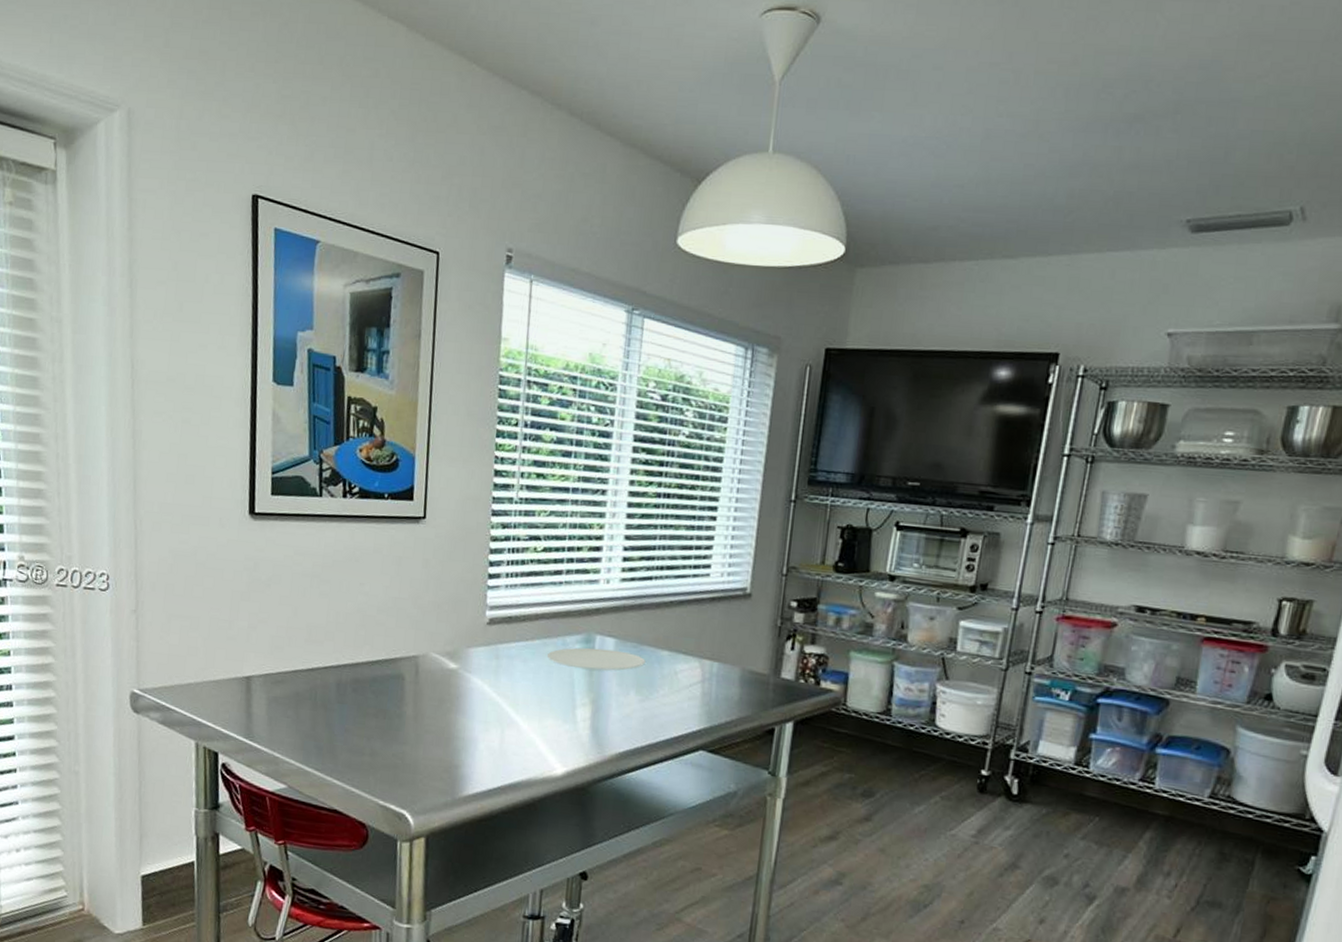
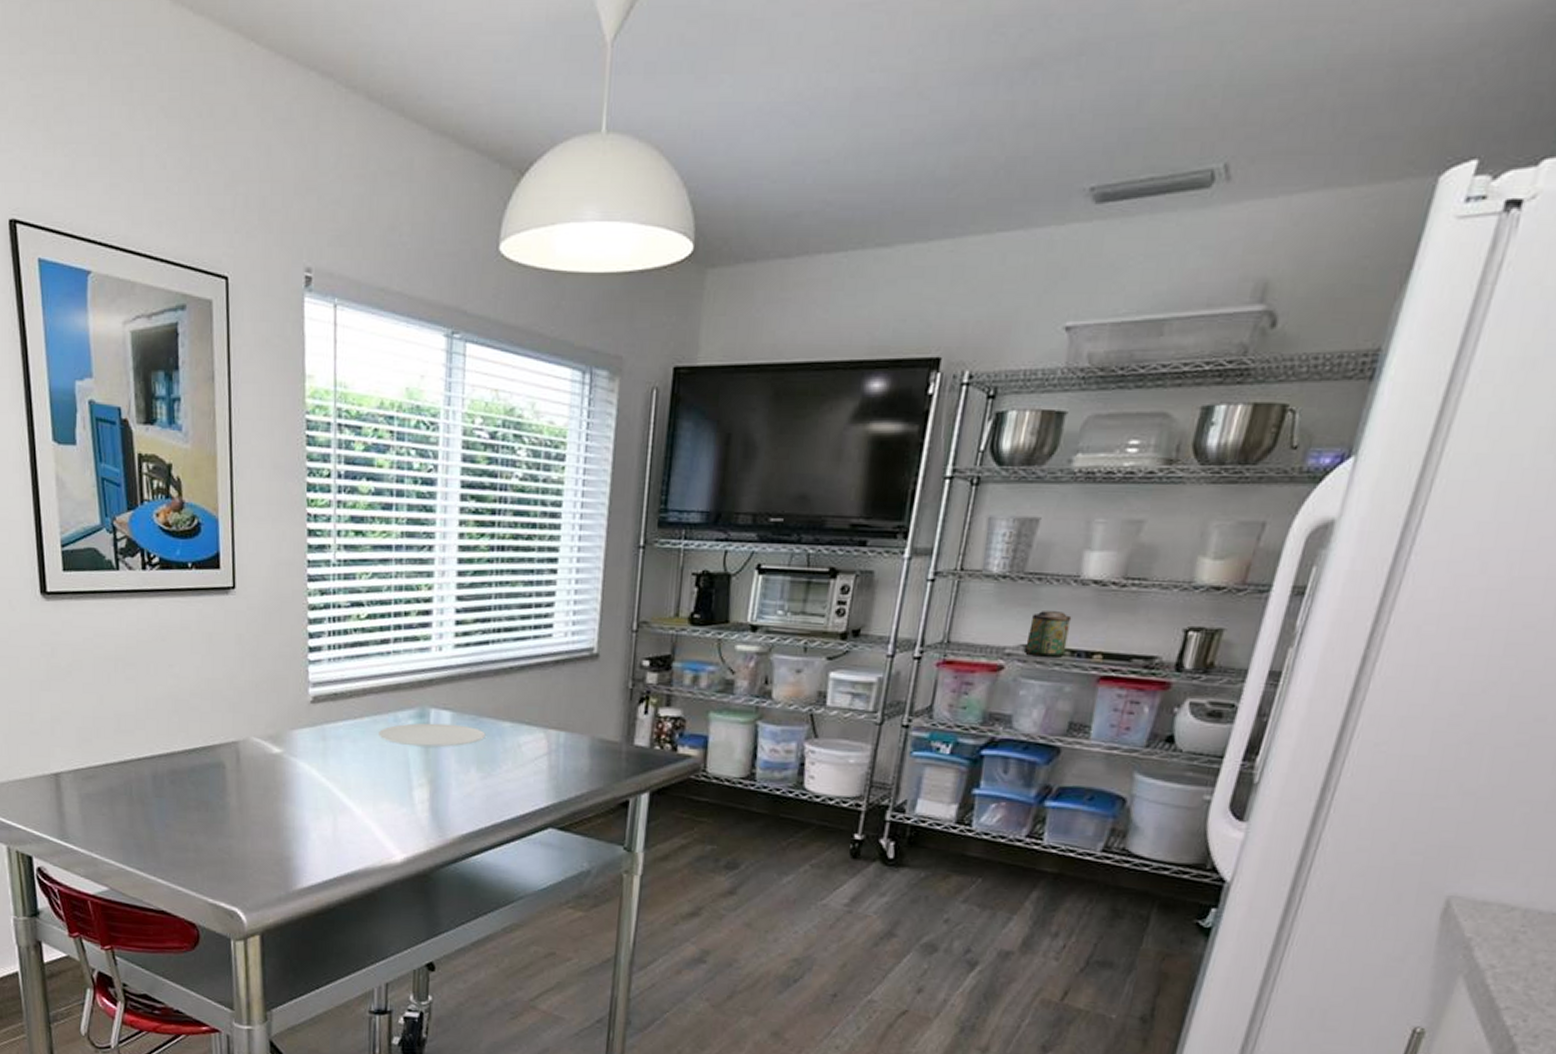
canister: none [1136,576,1178,620] -> present [1025,611,1072,659]

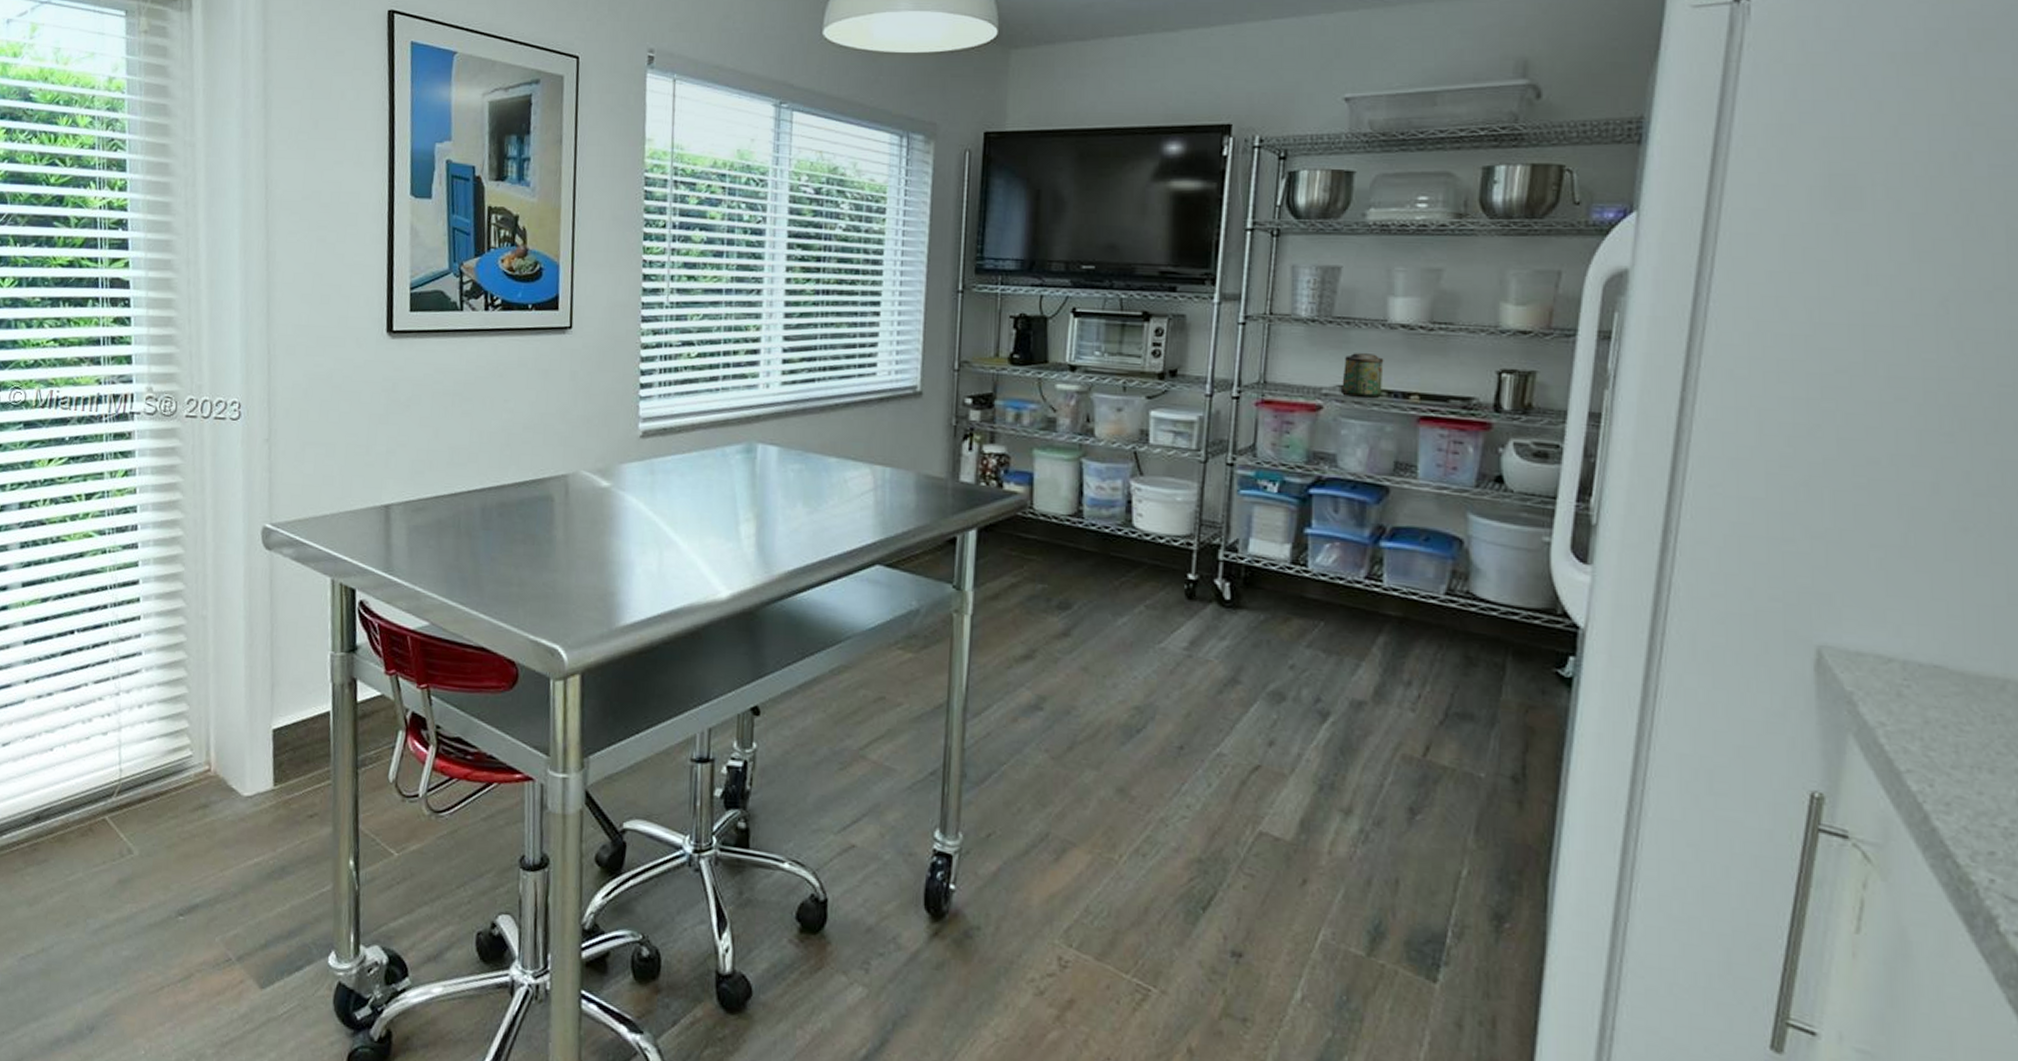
plate: present [377,723,486,749] -> none [705,457,812,484]

